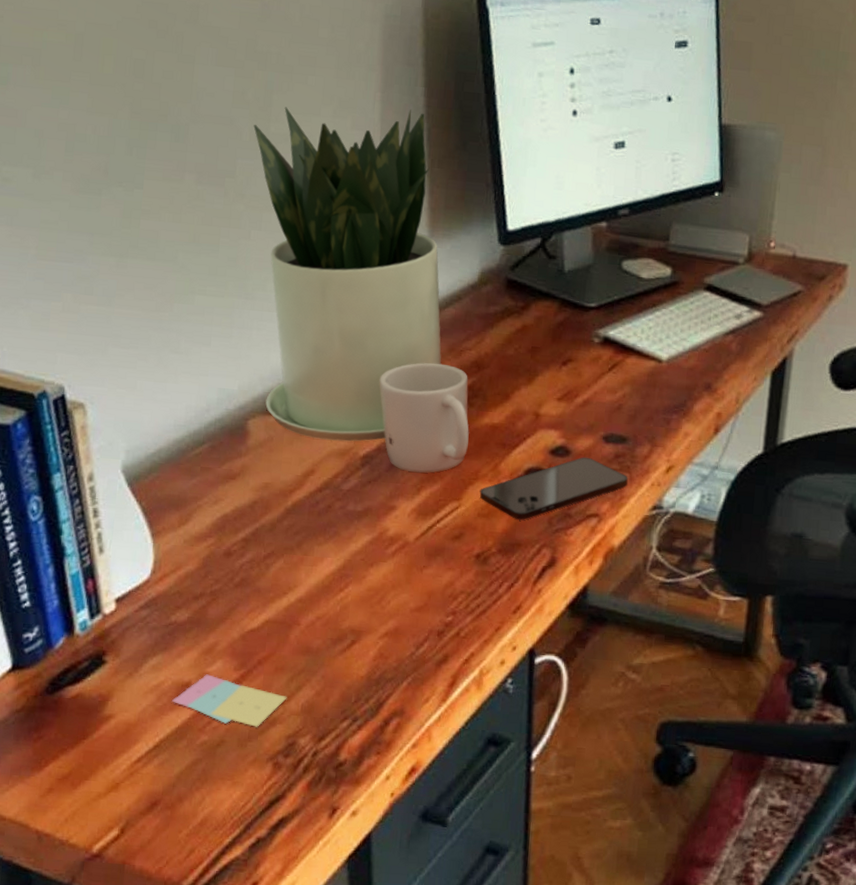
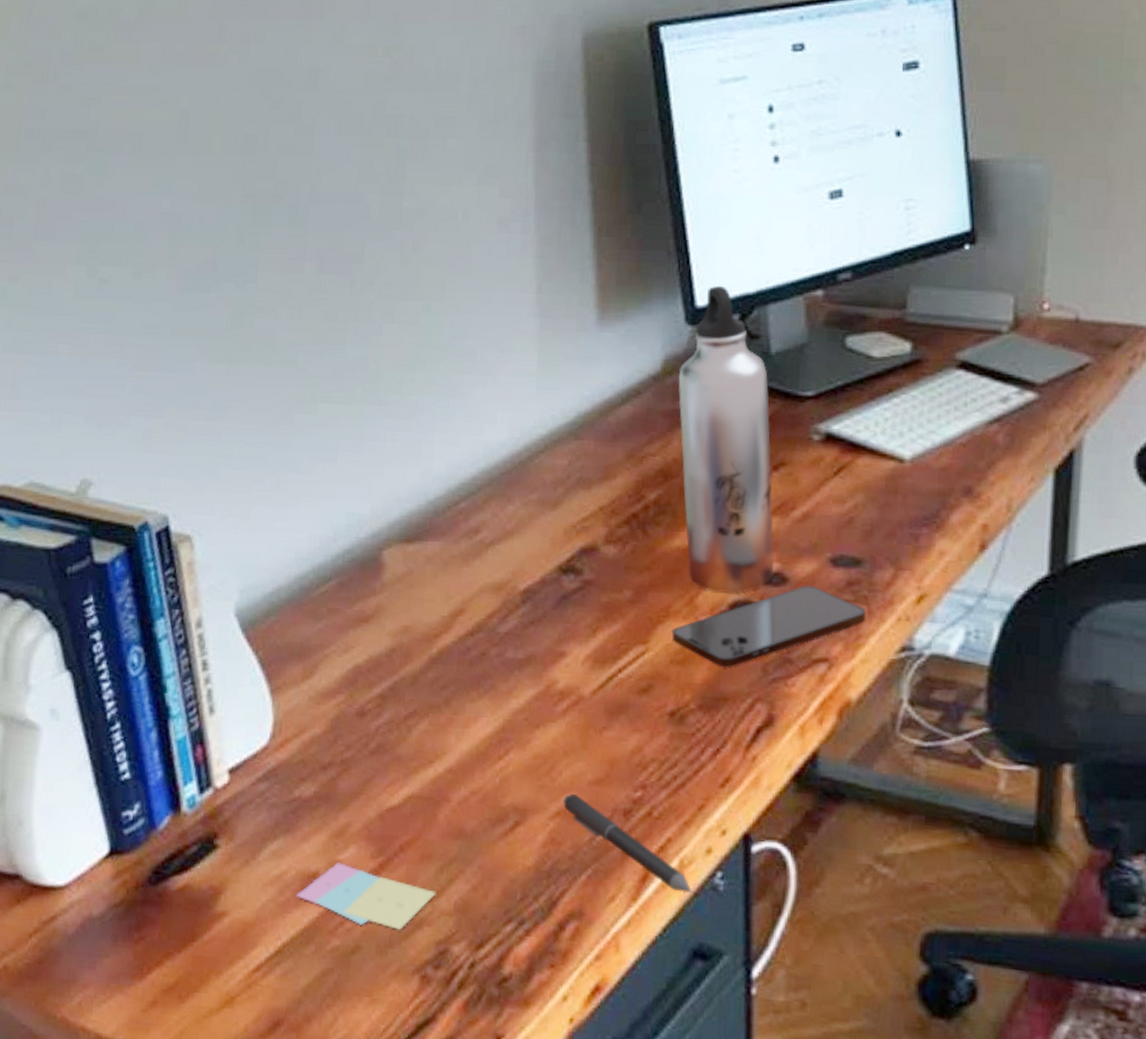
planter: present [253,107,442,442] -> none [383,169,619,573]
mug: present [379,362,469,473] -> none [541,473,656,610]
pen: none [390,618,489,695] -> present [563,793,693,893]
water bottle: none [491,213,562,462] -> present [678,285,774,593]

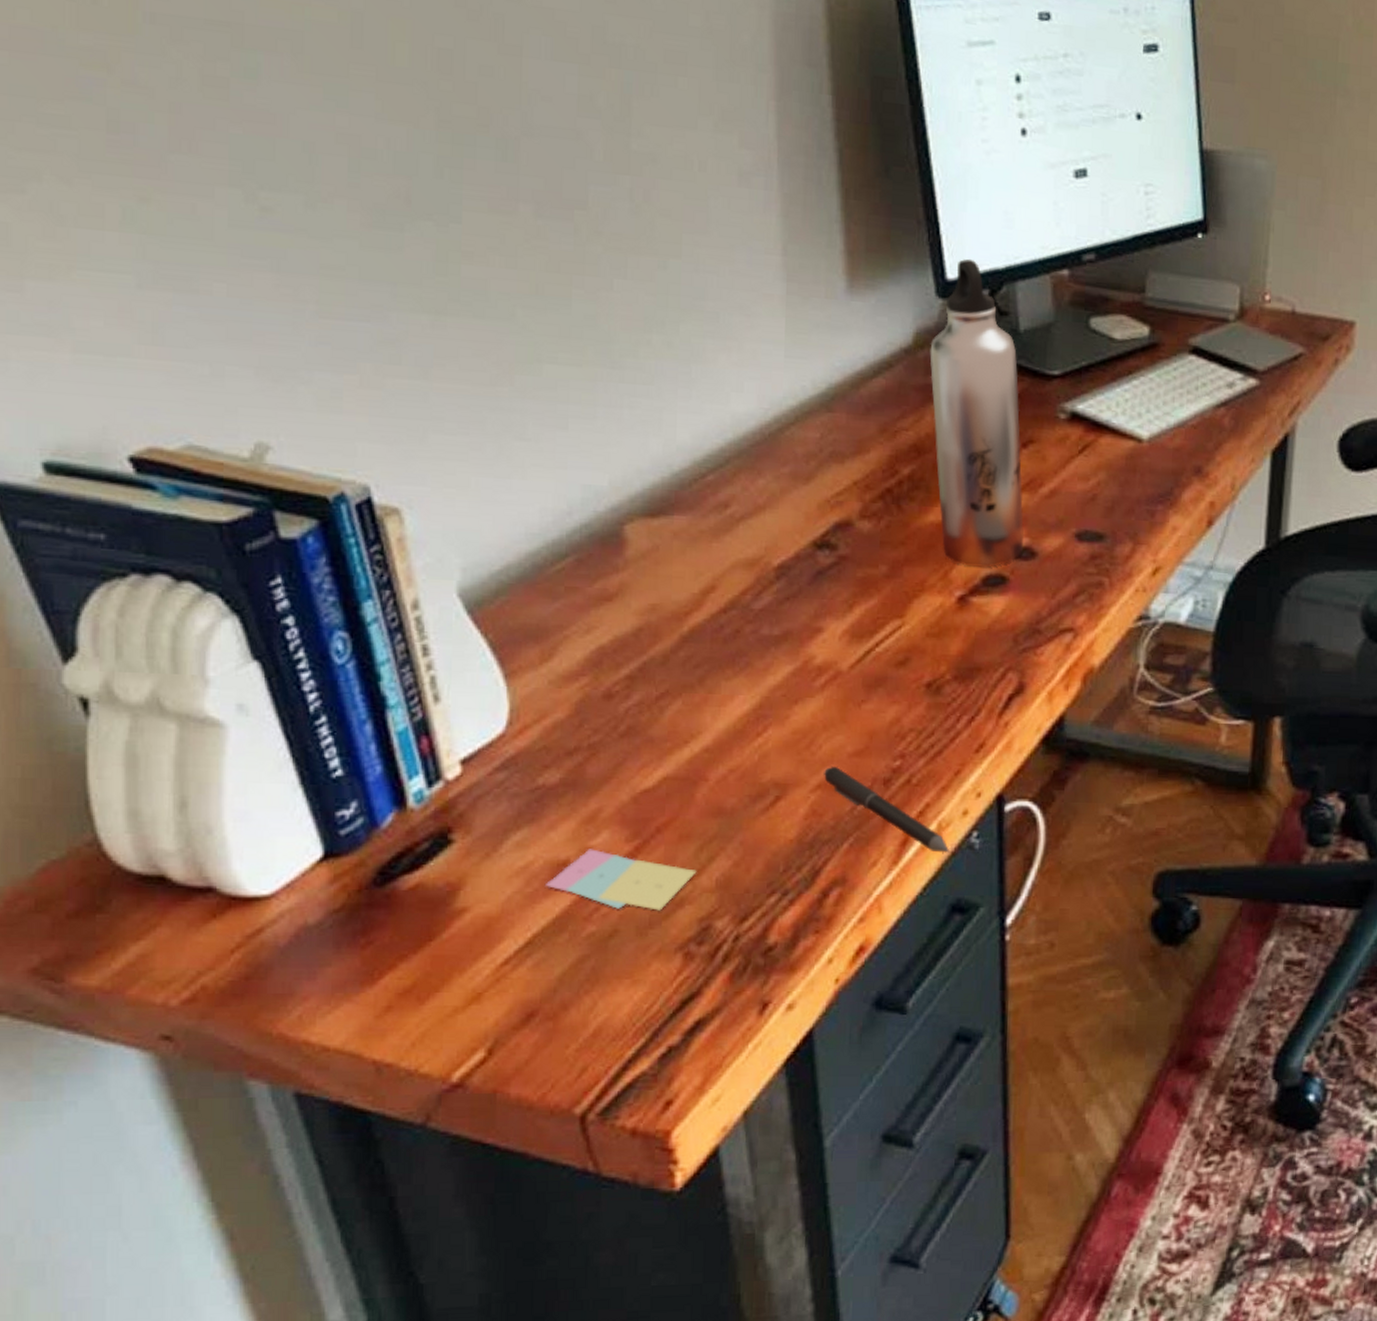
phone: present [671,585,865,667] -> none [927,559,1107,639]

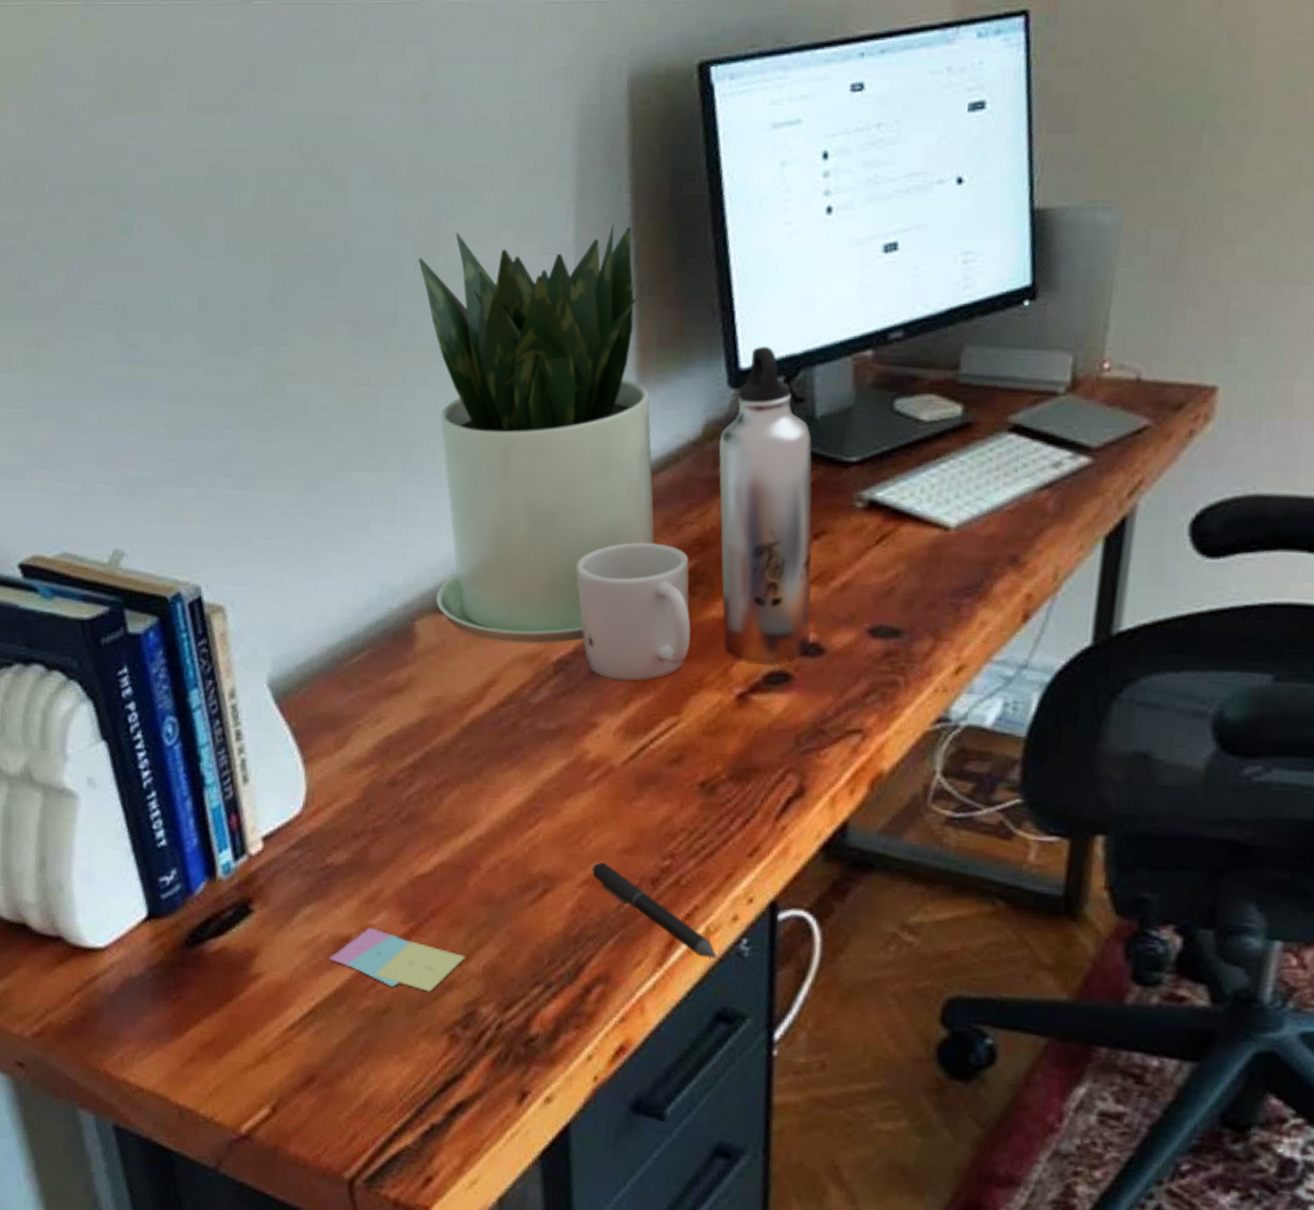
planter: none [608,117,872,549] -> present [418,223,655,644]
mug: none [793,447,911,586] -> present [575,542,691,681]

